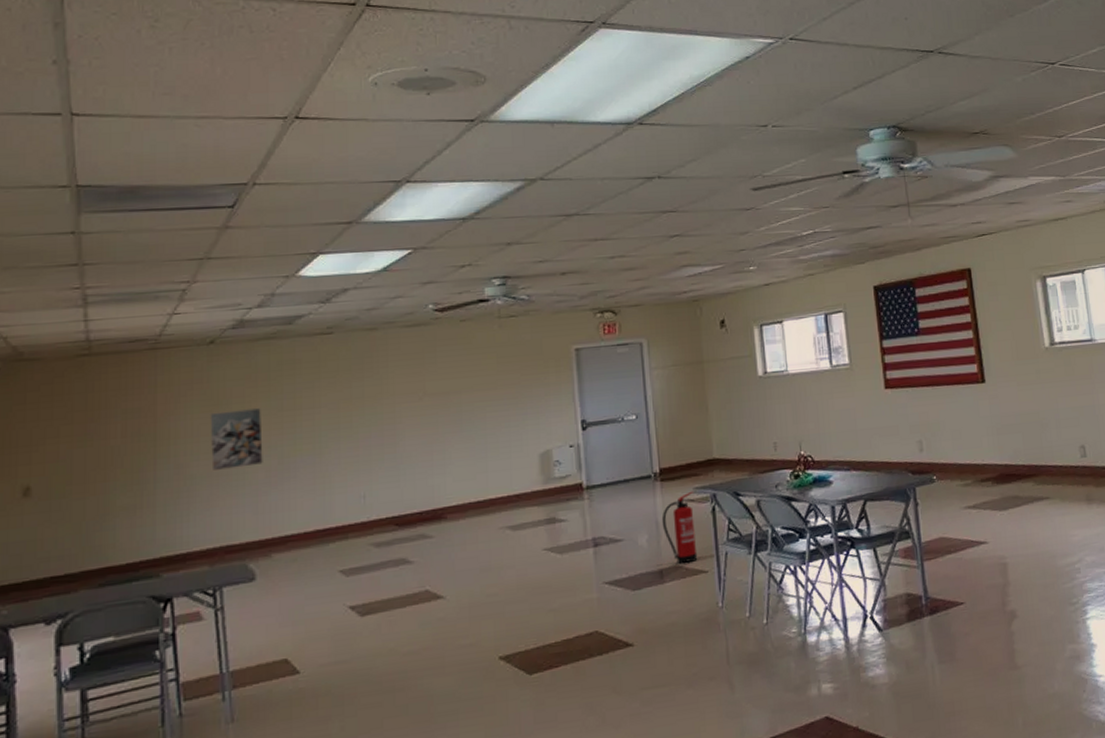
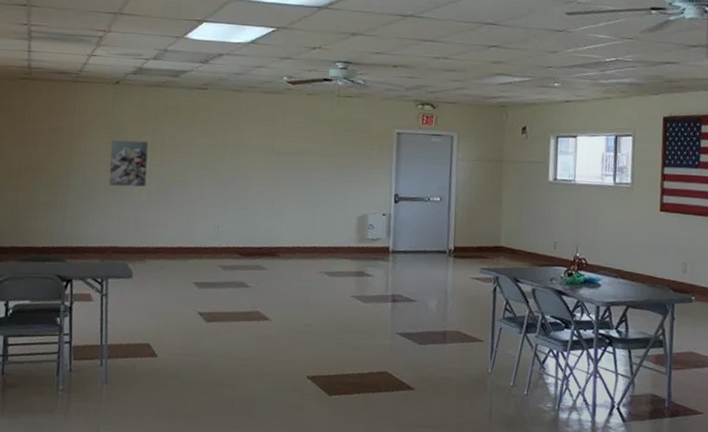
fire extinguisher: present [661,491,698,564] -> none [450,270,480,330]

